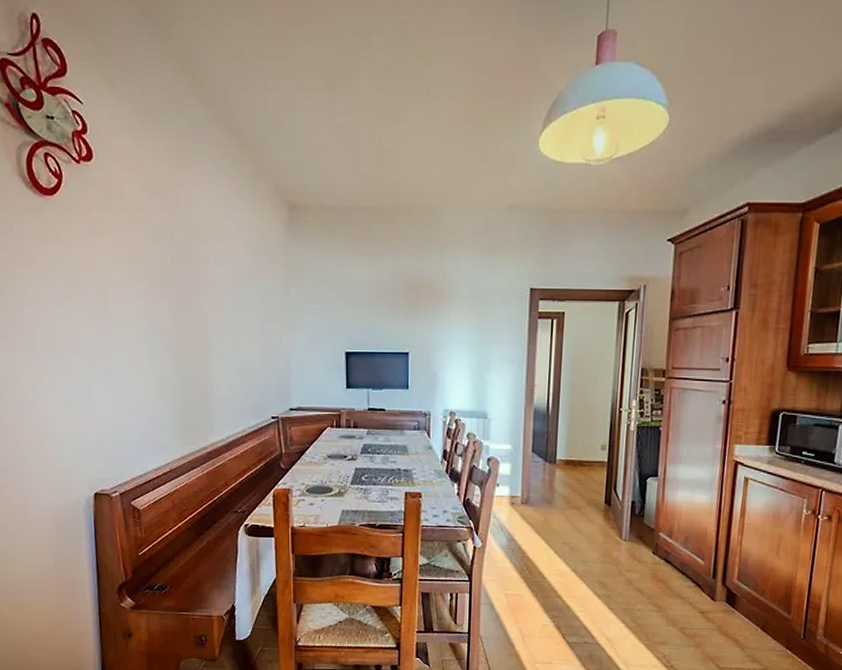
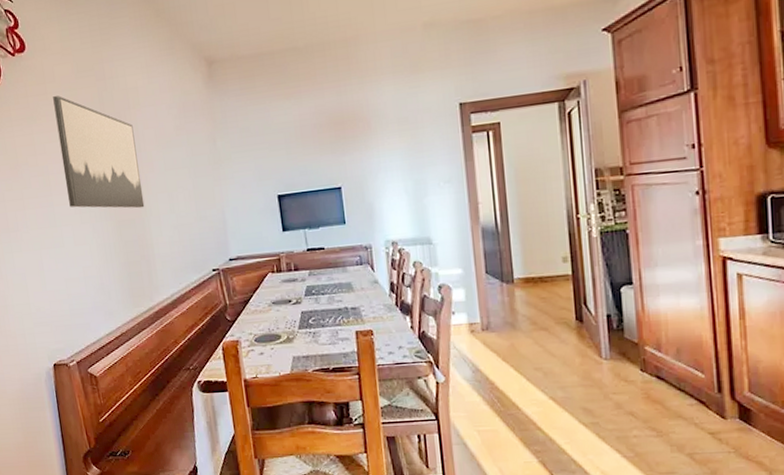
wall art: none [119,215,208,346] -> present [53,96,145,209]

